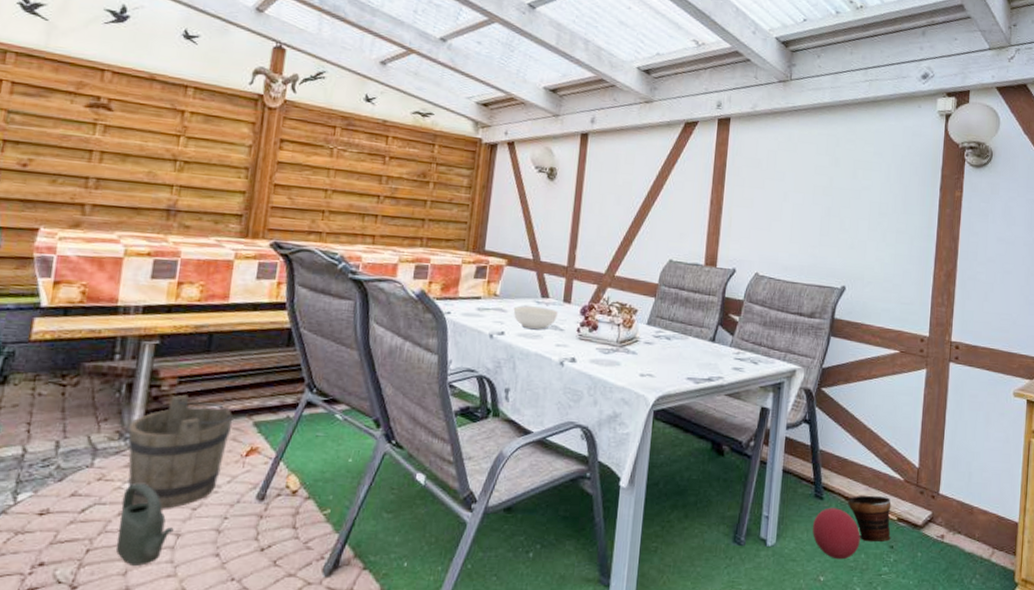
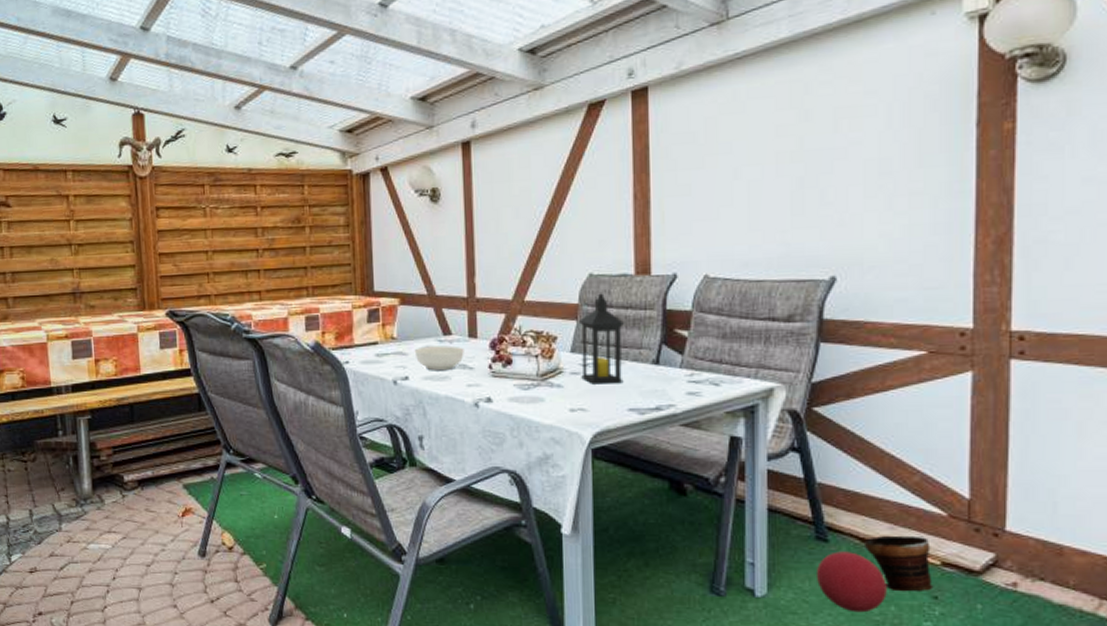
watering can: present [115,483,174,567] -> none [89,543,135,616]
bucket: present [127,394,234,509] -> none [82,462,165,566]
lantern: none [653,277,692,356] -> present [579,293,624,384]

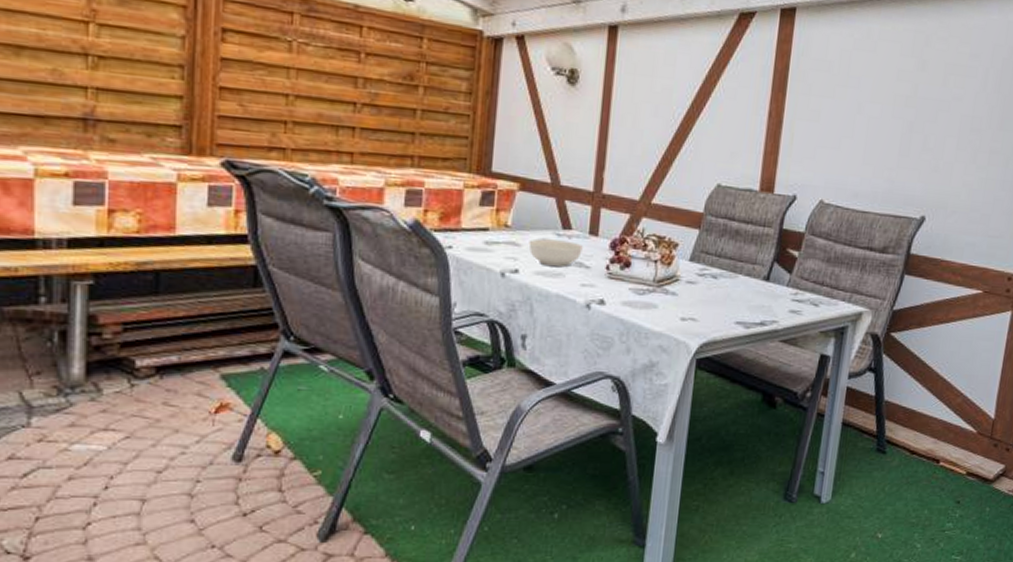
lantern: present [579,293,624,384] -> none [696,205,743,297]
ball: present [817,551,887,613] -> none [872,462,925,516]
planter pot: present [863,535,934,593] -> none [912,448,961,498]

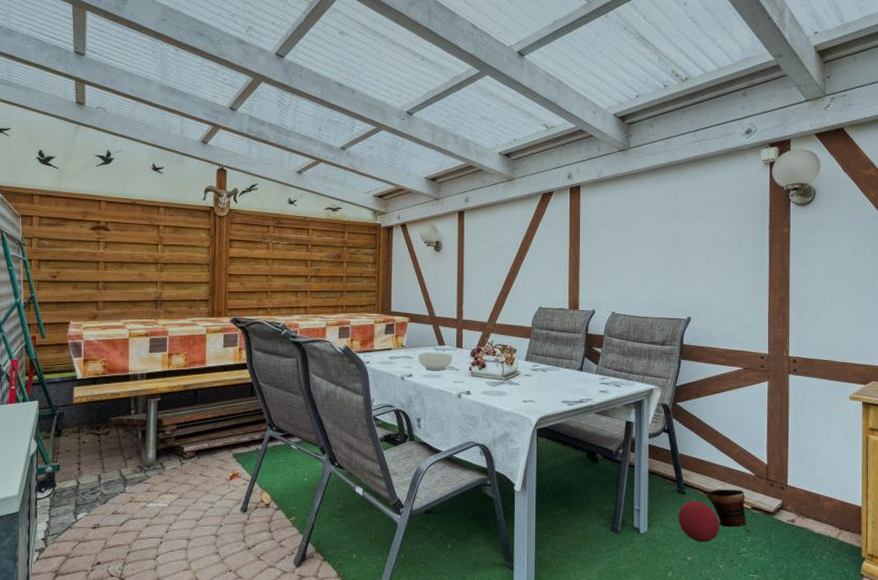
ball: none [872,462,925,516] -> present [678,500,720,543]
planter pot: none [912,448,961,498] -> present [706,489,747,528]

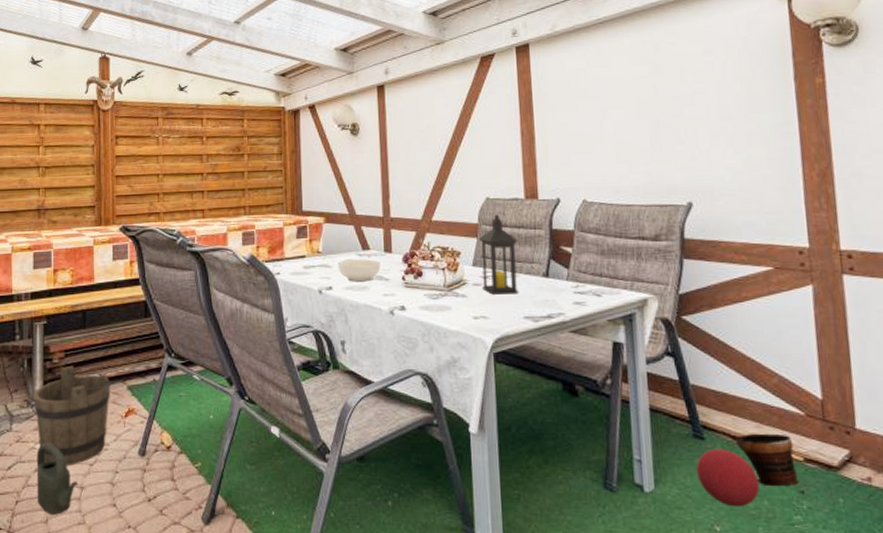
bucket: none [146,436,218,521] -> present [34,365,111,465]
watering can: none [147,502,185,564] -> present [36,443,78,516]
lantern: none [532,320,561,384] -> present [479,214,519,295]

